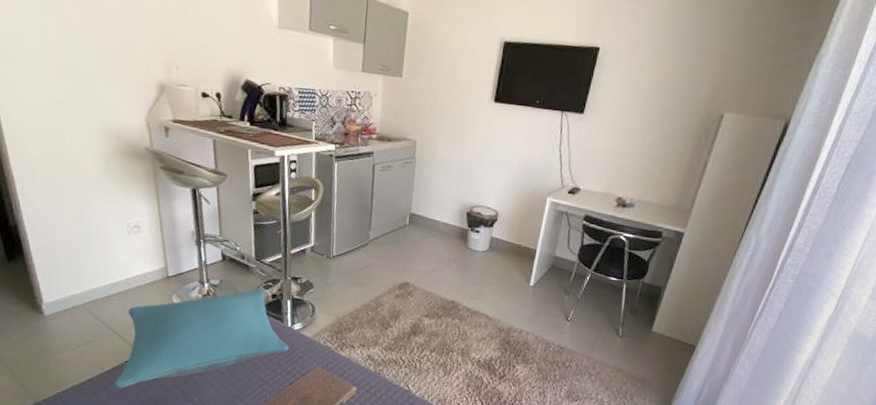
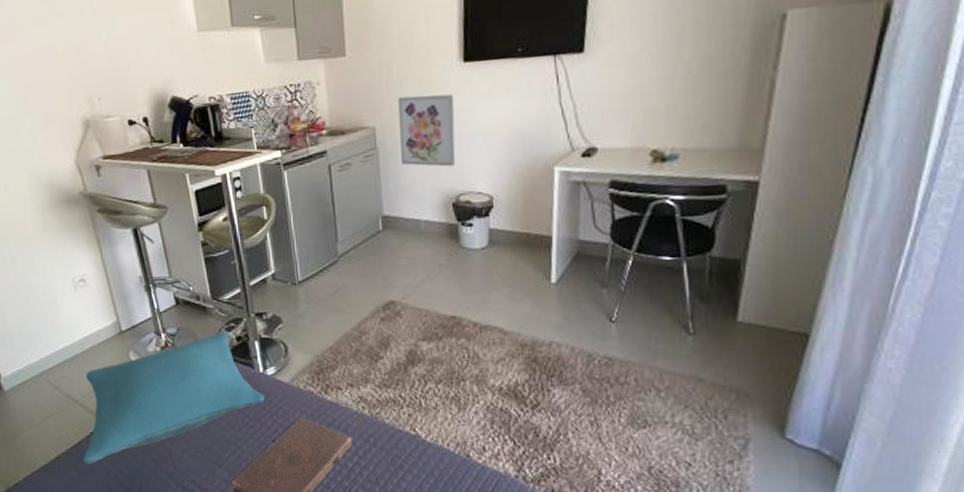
wall art: none [433,120,483,184] -> present [398,94,456,167]

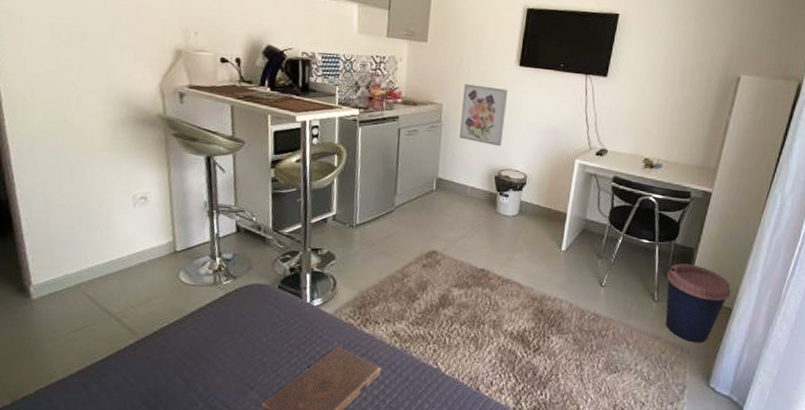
pillow: present [82,332,265,464] -> none [107,262,307,380]
coffee cup: none [703,281,805,382] -> present [665,263,731,343]

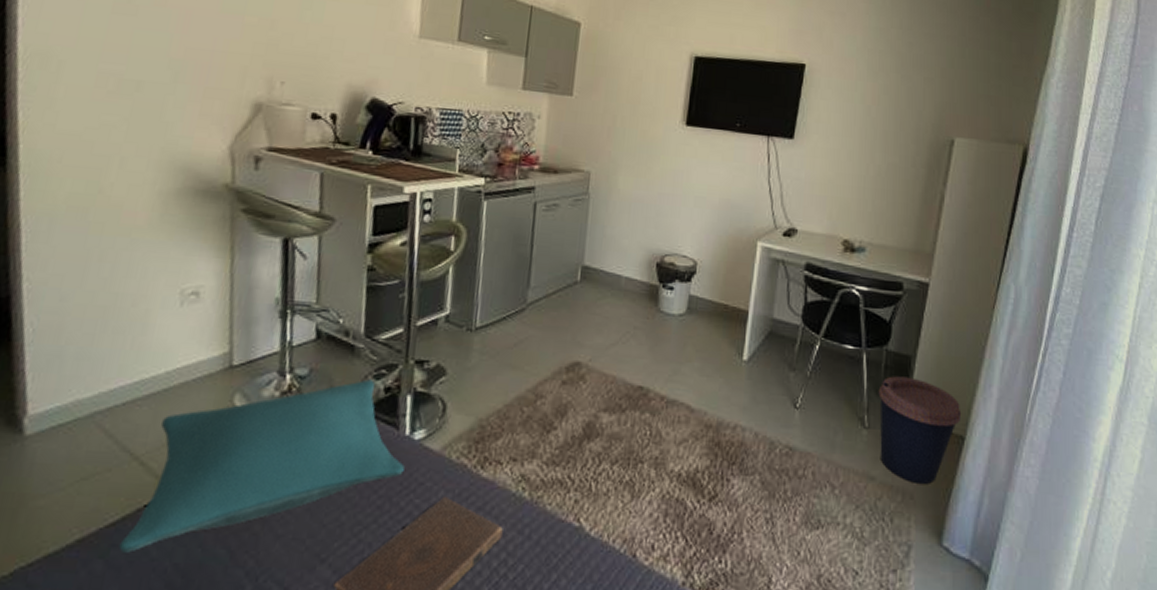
pillow: none [107,262,307,380] -> present [119,379,405,553]
wall art: present [460,84,509,147] -> none [612,147,673,226]

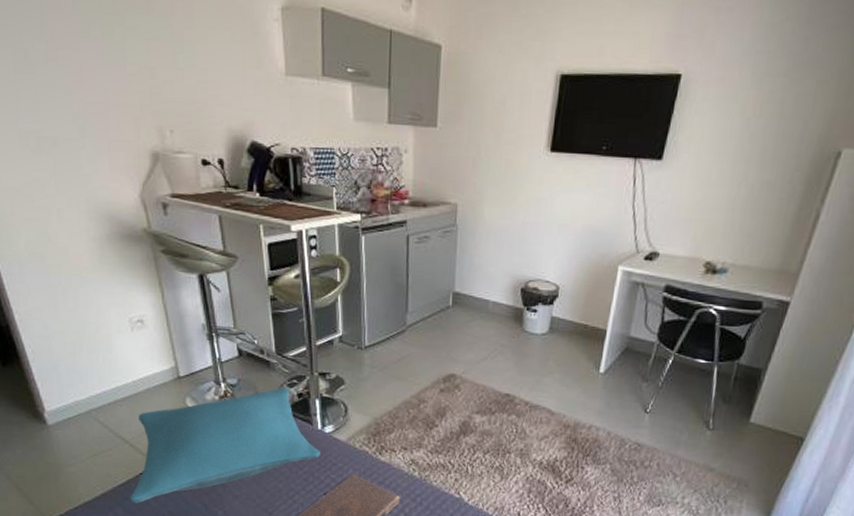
coffee cup: present [878,376,962,484] -> none [721,386,805,475]

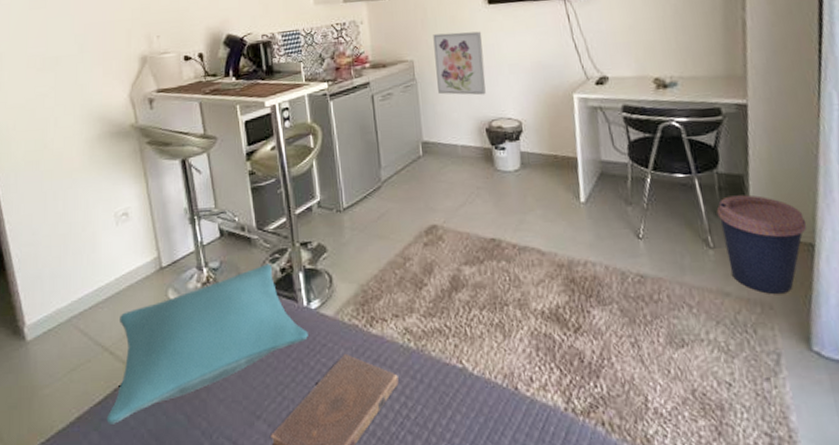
wall art: none [479,177,537,253] -> present [433,31,486,96]
coffee cup: none [721,386,805,475] -> present [716,194,807,294]

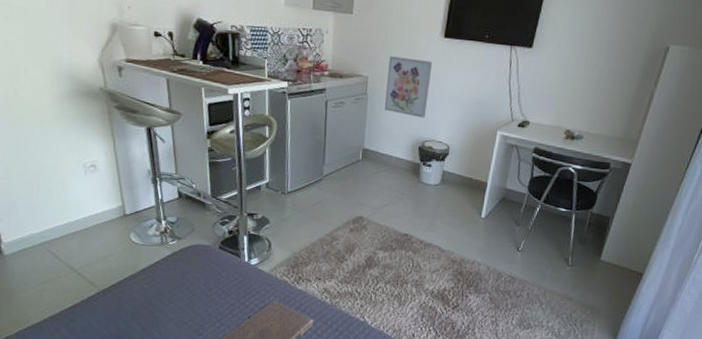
pillow: present [106,263,308,424] -> none [75,225,246,325]
coffee cup: present [716,194,807,294] -> none [578,230,644,304]

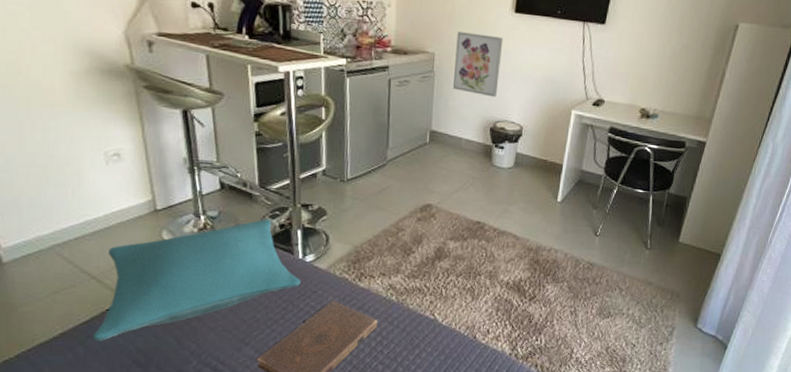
pillow: none [75,225,246,325] -> present [93,218,301,341]

